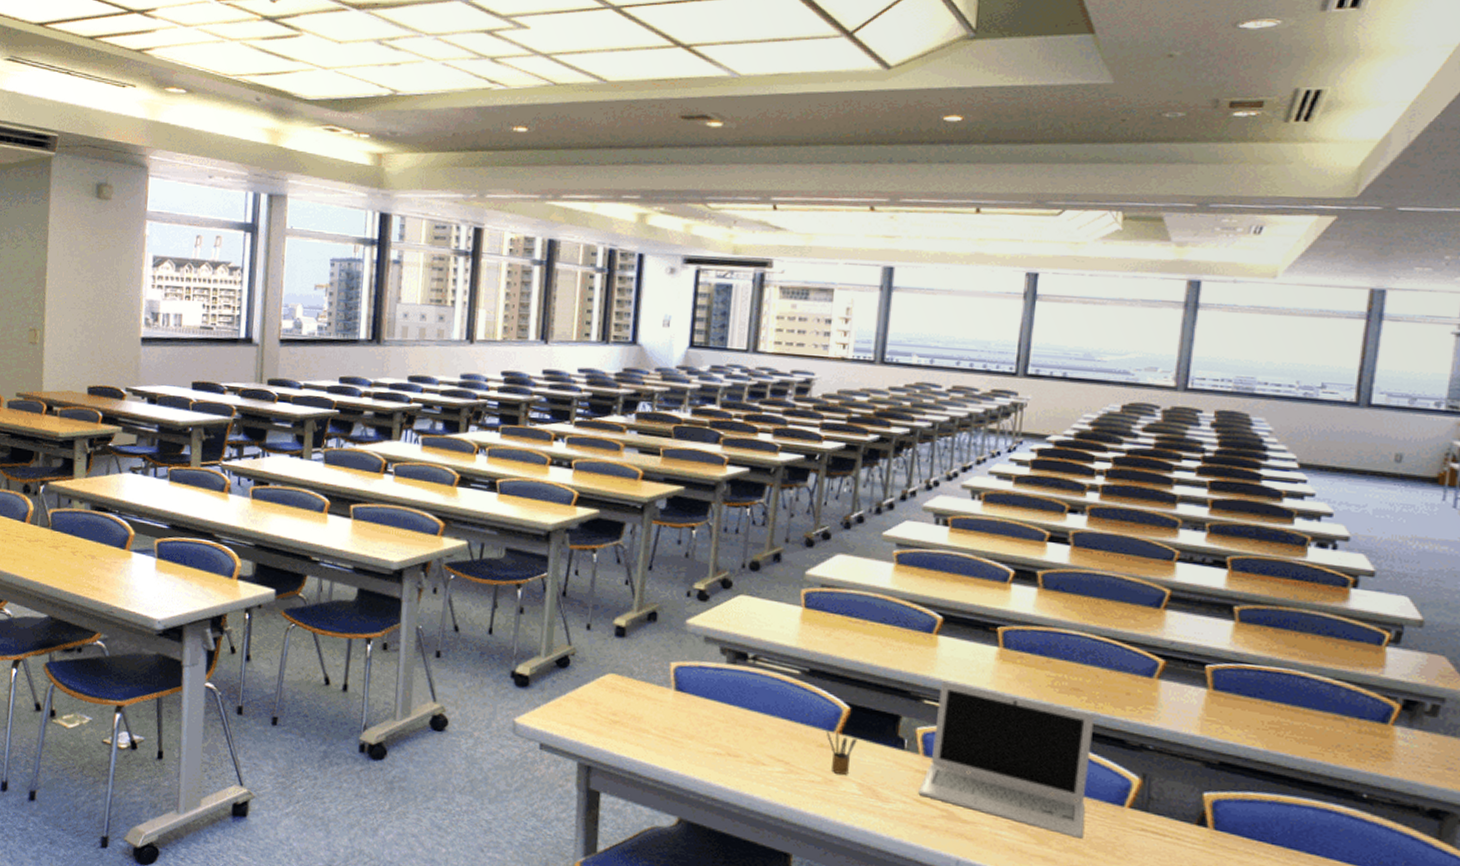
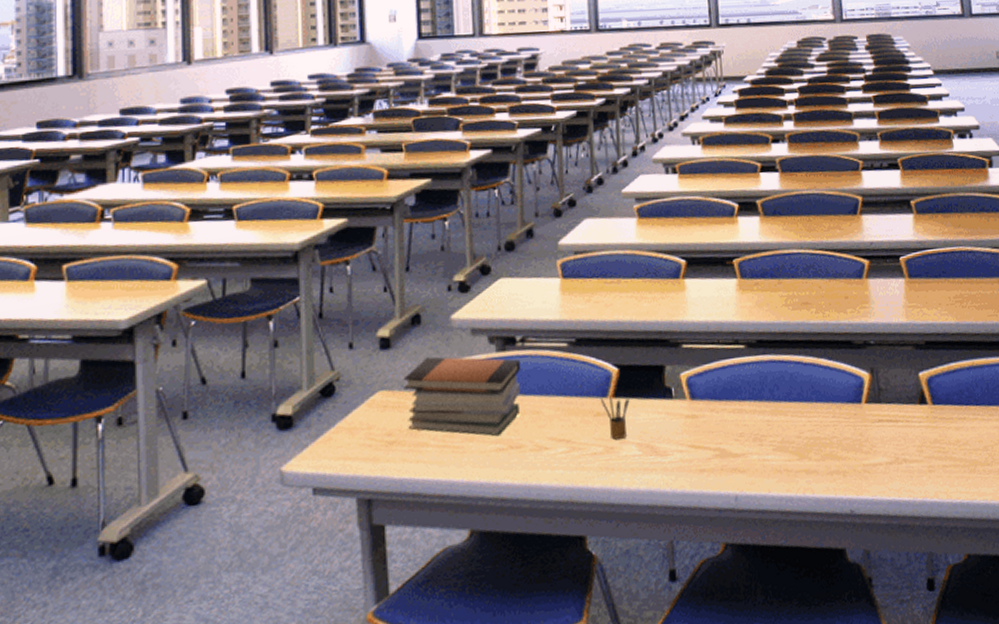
book stack: none [632,653,750,742] -> present [403,356,521,437]
laptop: present [918,681,1094,839] -> none [691,321,835,445]

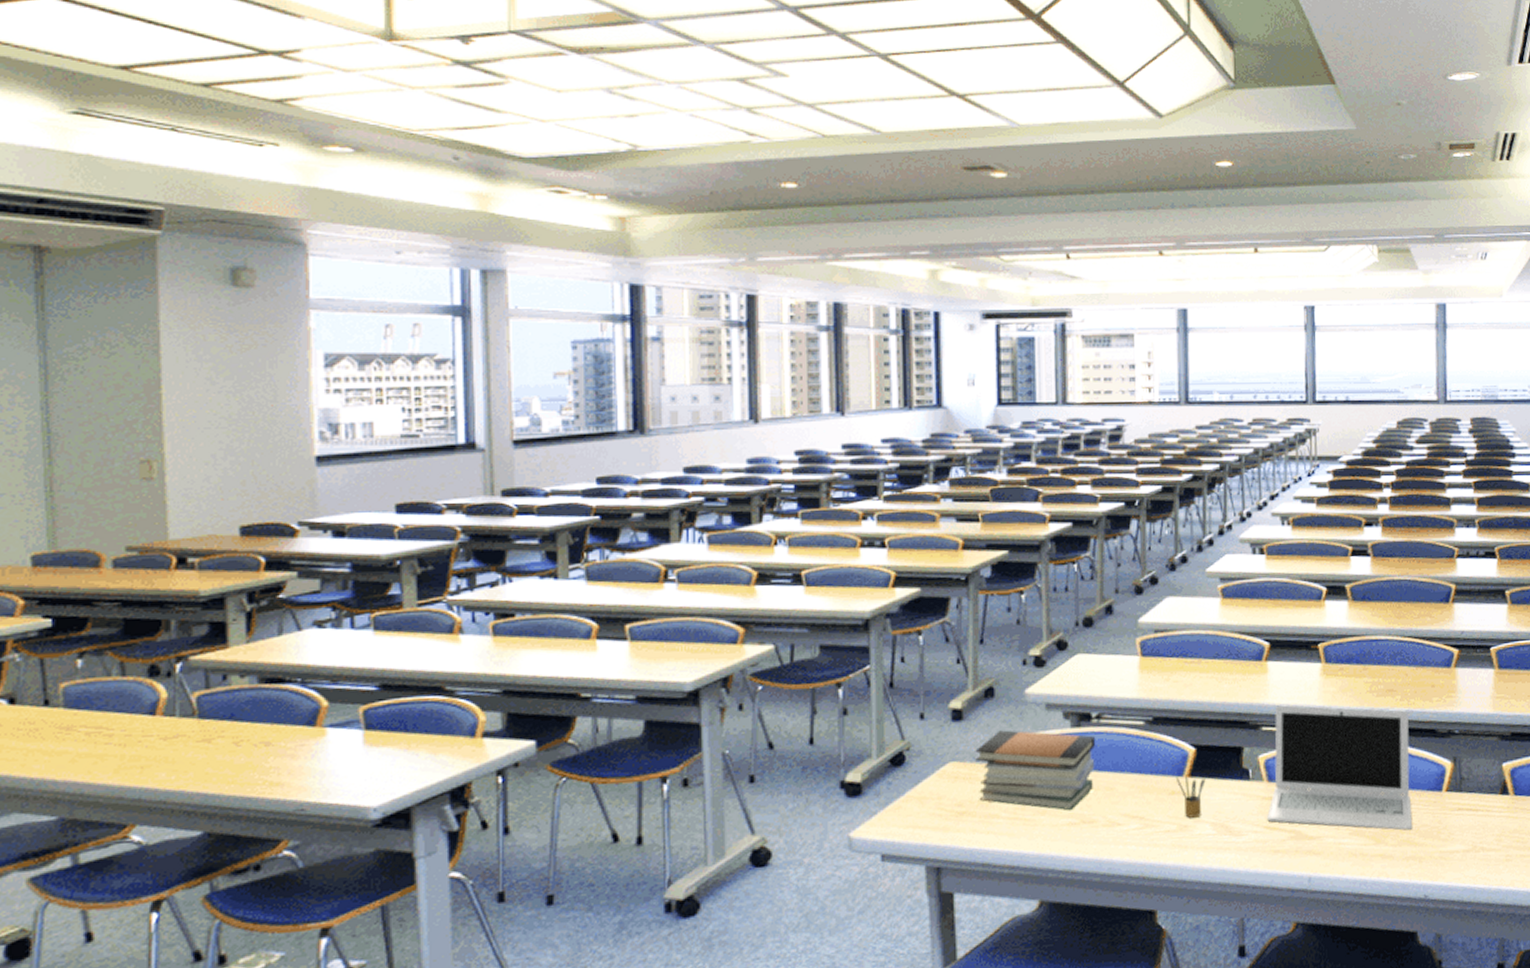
laptop: none [691,321,835,445] -> present [1267,705,1413,831]

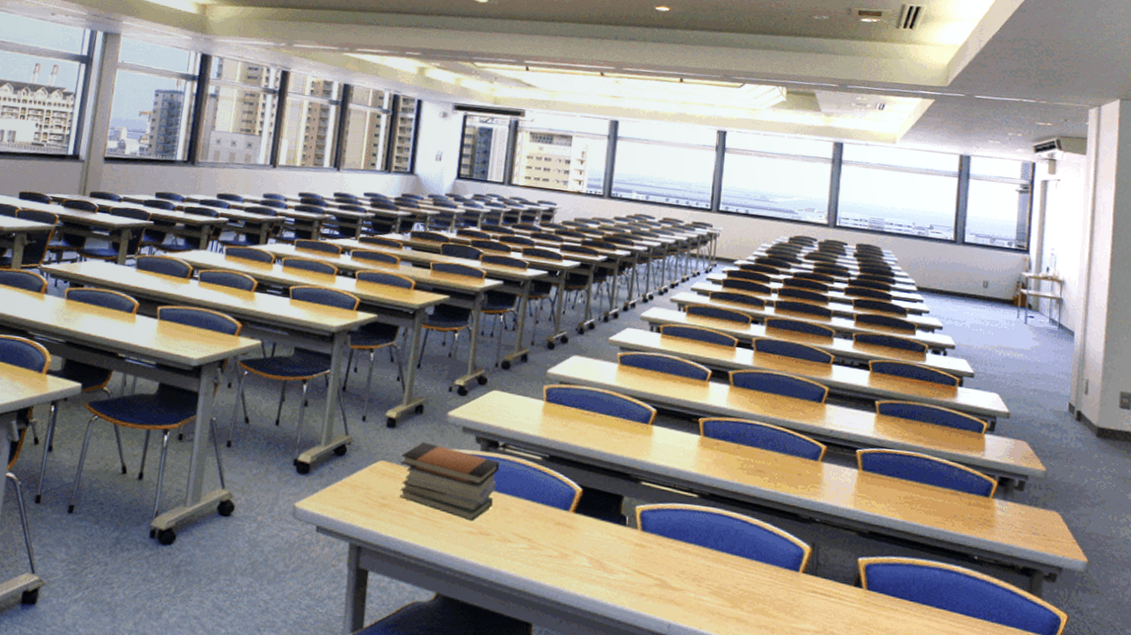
pencil box: present [1175,774,1206,818] -> none [562,510,588,549]
laptop: present [1267,705,1413,831] -> none [637,465,774,601]

